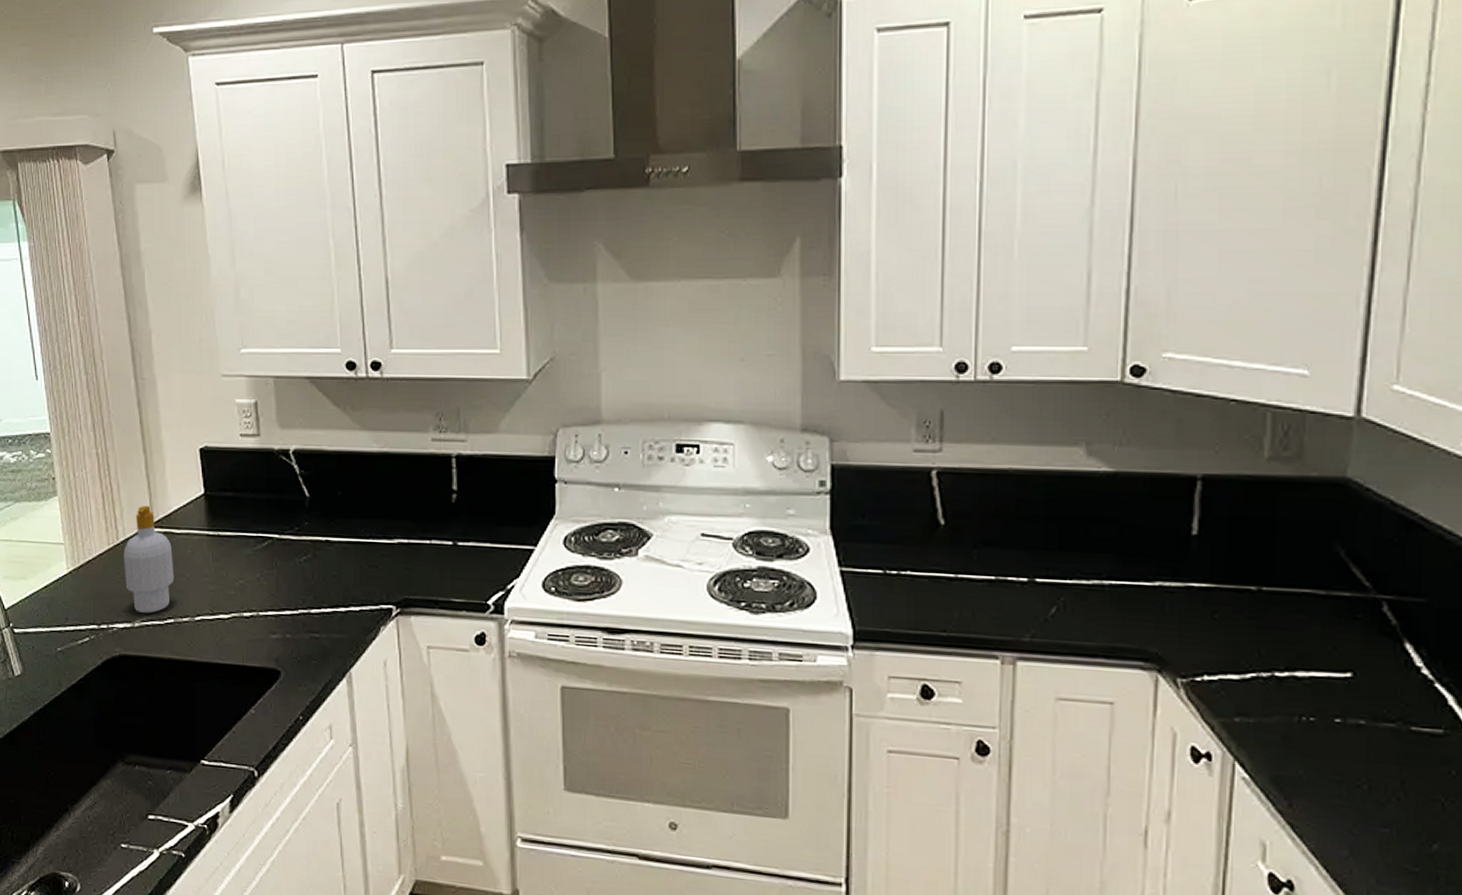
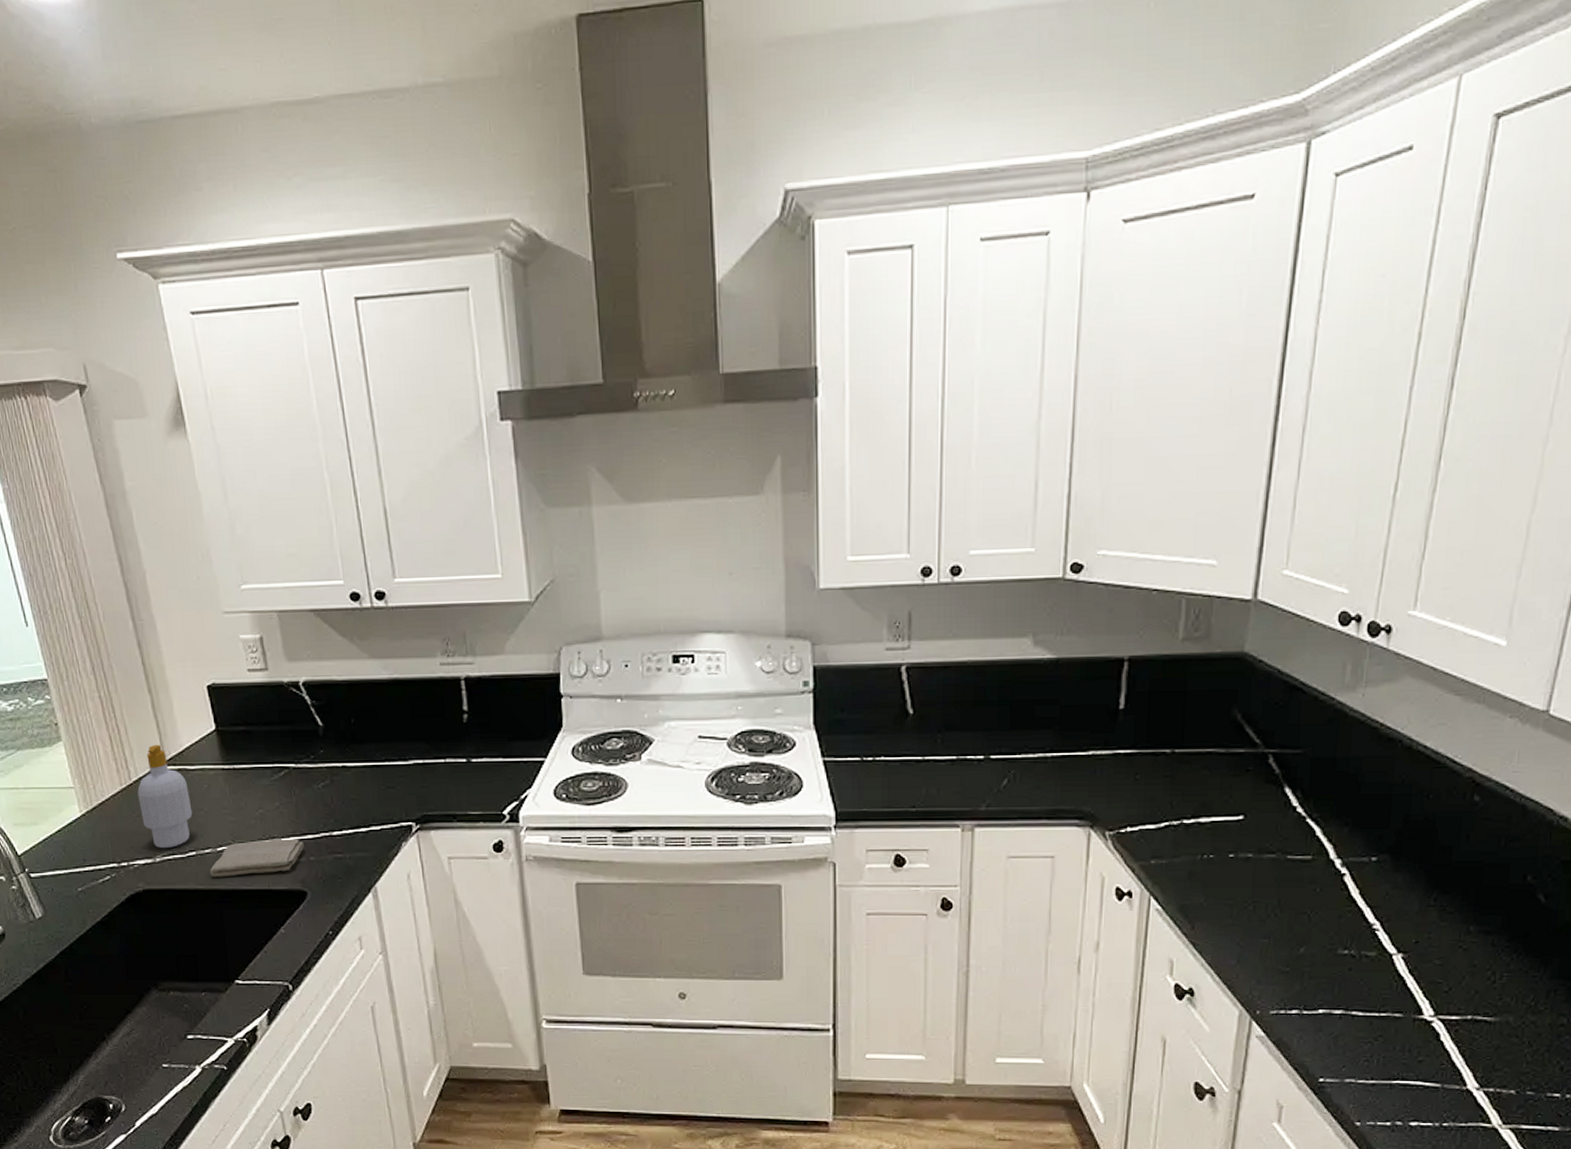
washcloth: none [185,611,282,649] -> present [209,837,305,877]

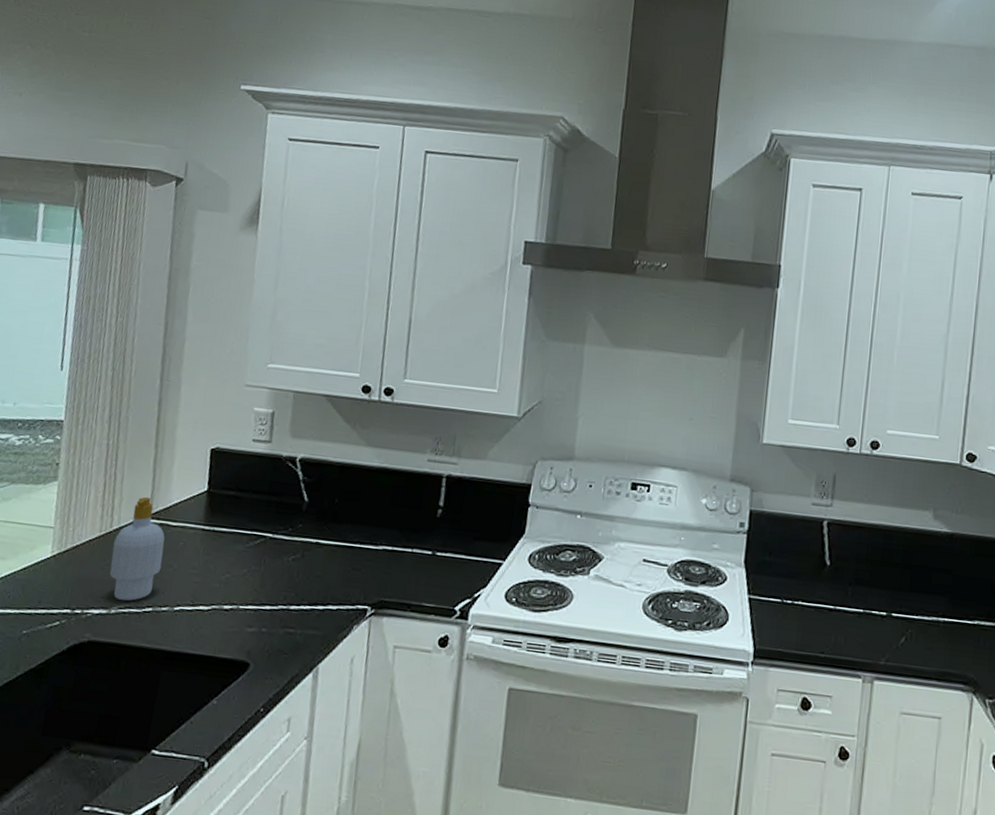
washcloth: present [209,837,305,877] -> none [159,604,261,640]

